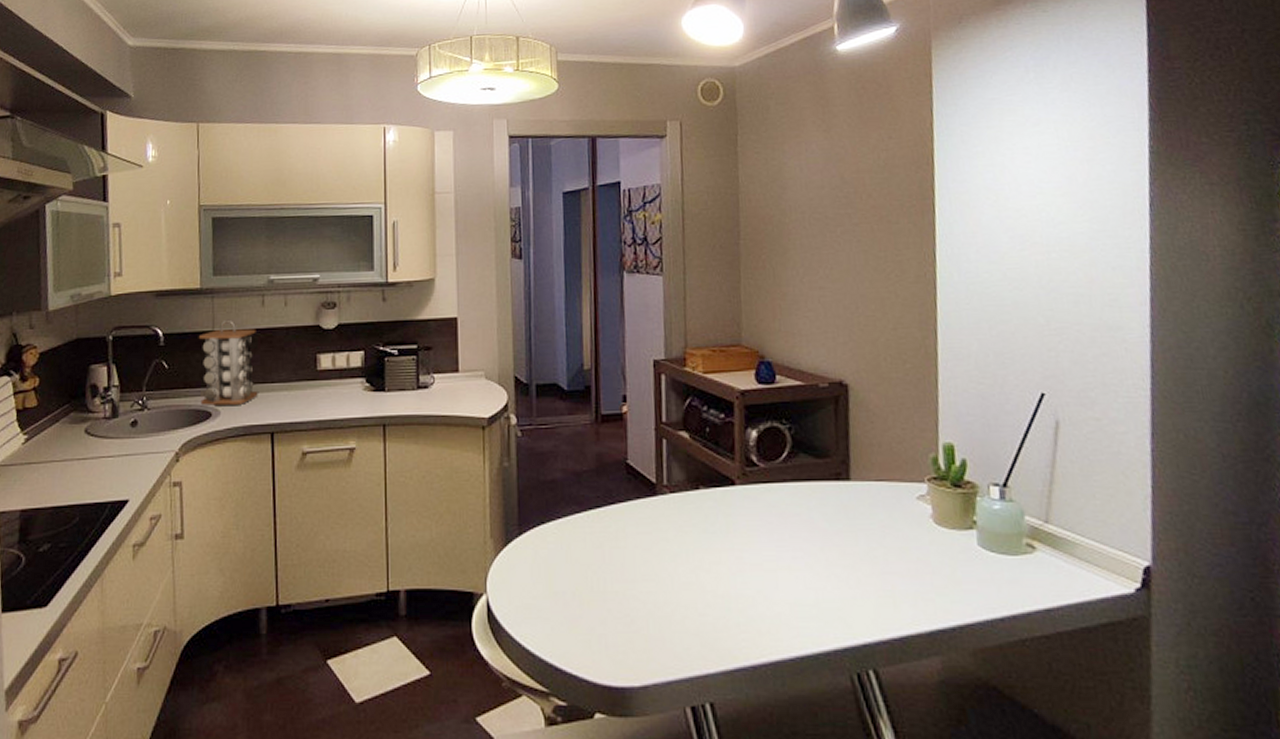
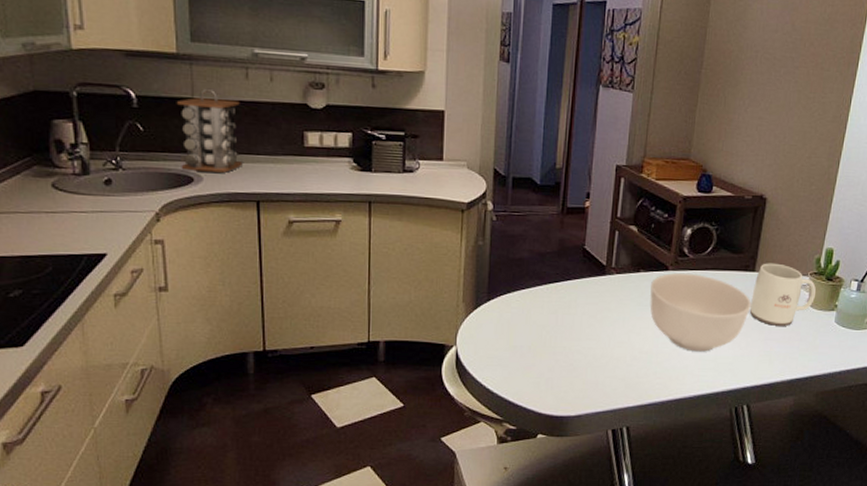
bowl: none [716,487,854,594] -> present [650,272,751,352]
mug: none [851,467,942,554] -> present [750,263,817,326]

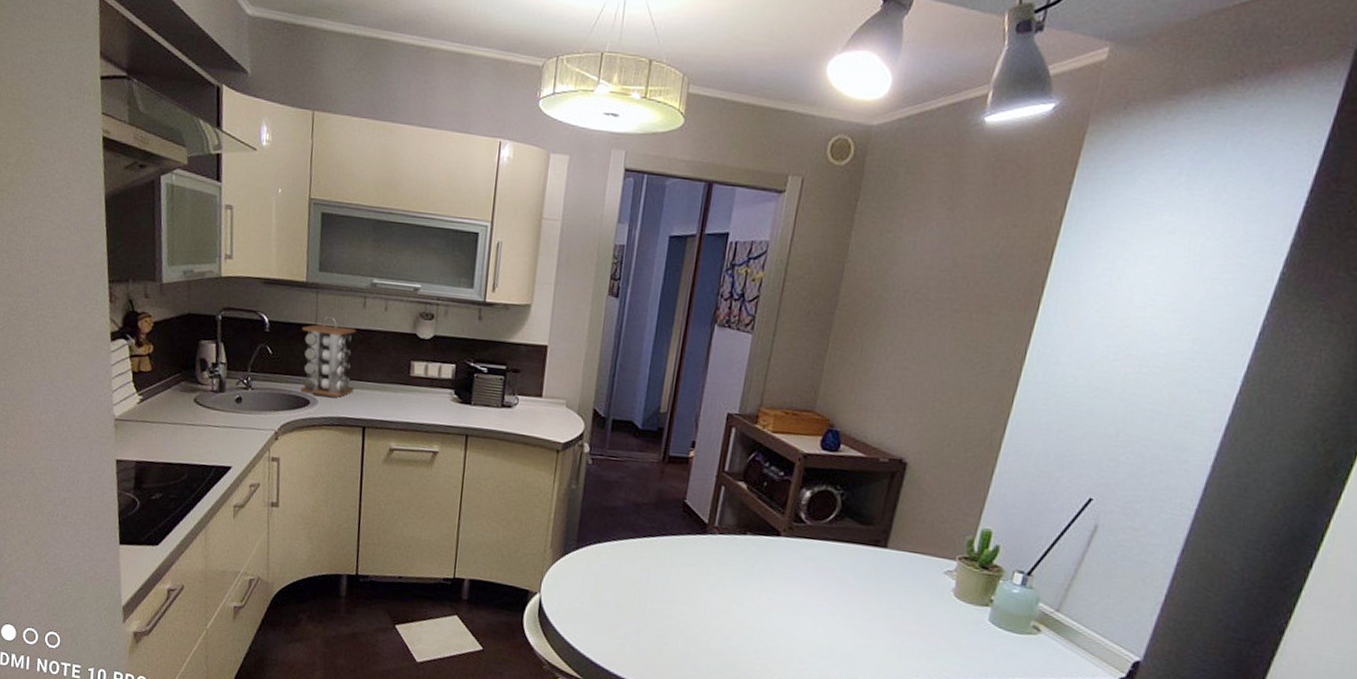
bowl: present [650,272,751,352] -> none [755,540,880,636]
mug: present [750,263,817,326] -> none [878,539,966,618]

